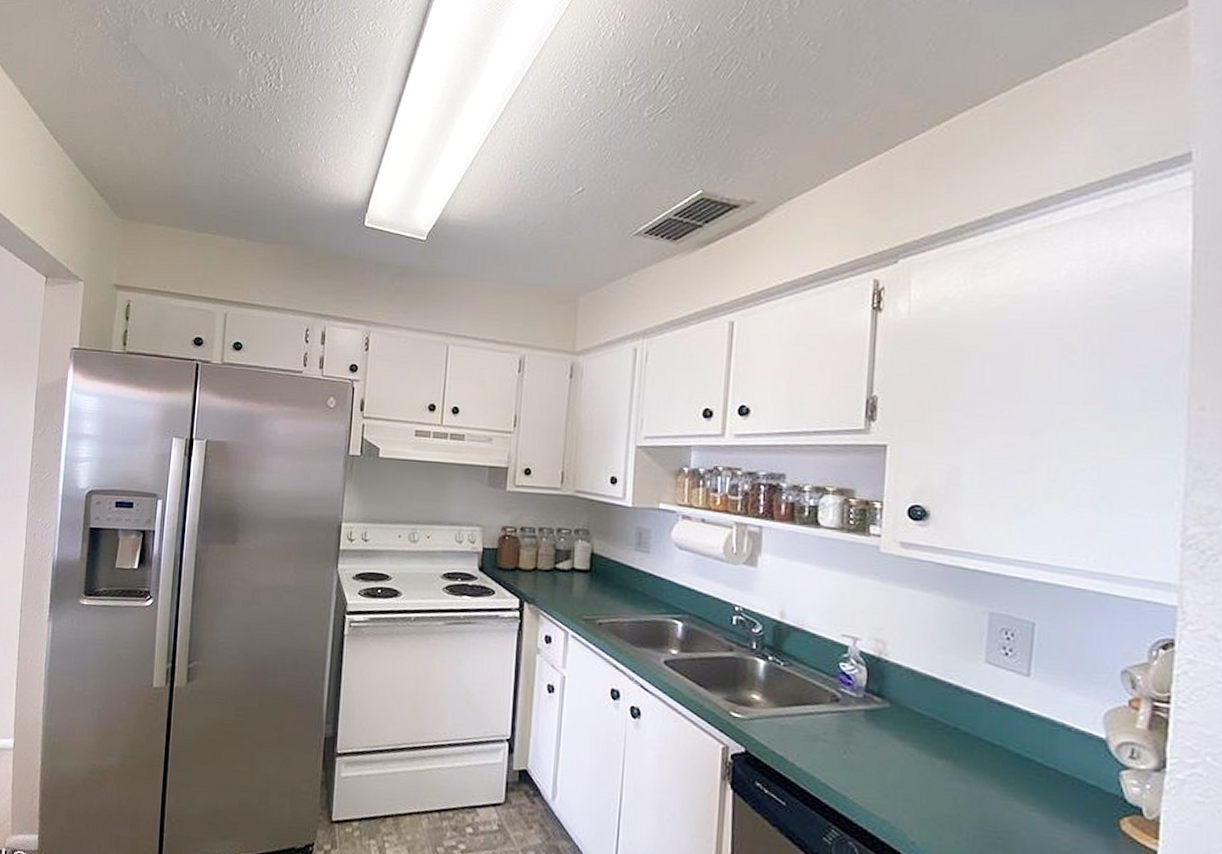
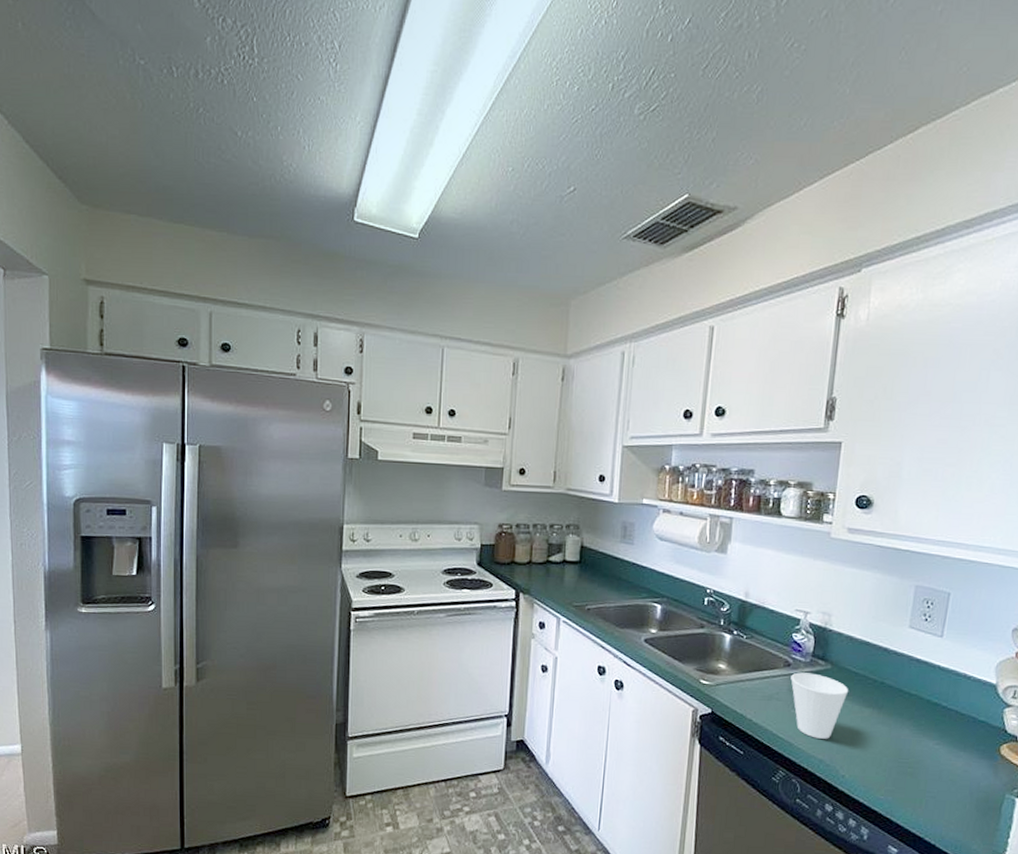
cup: none [840,710,914,794] -> present [790,672,849,739]

